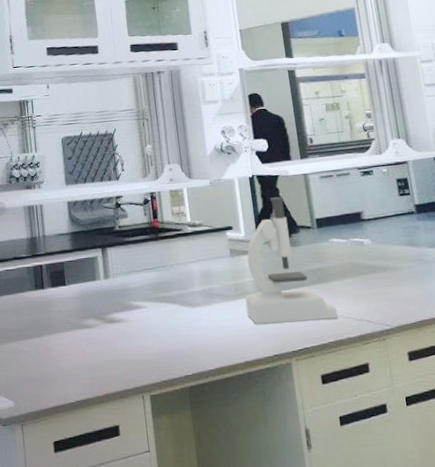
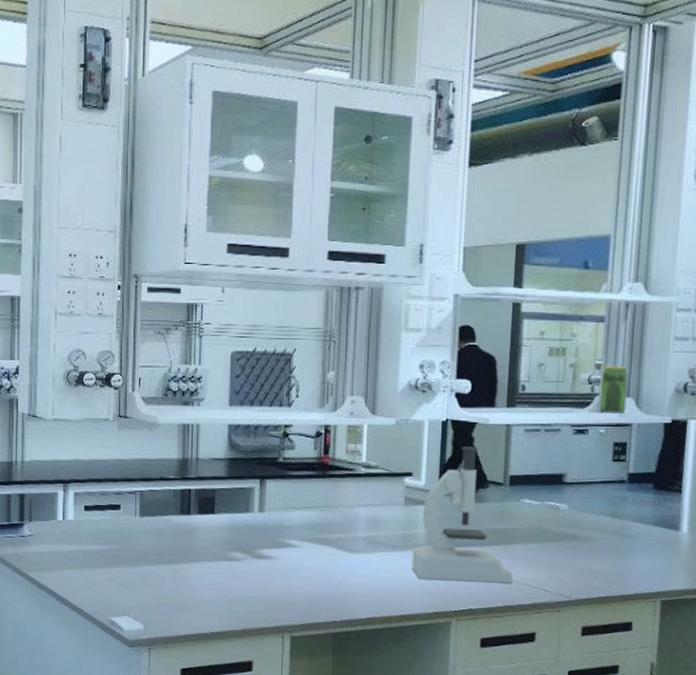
jar: none [372,113,400,154] -> present [600,366,628,413]

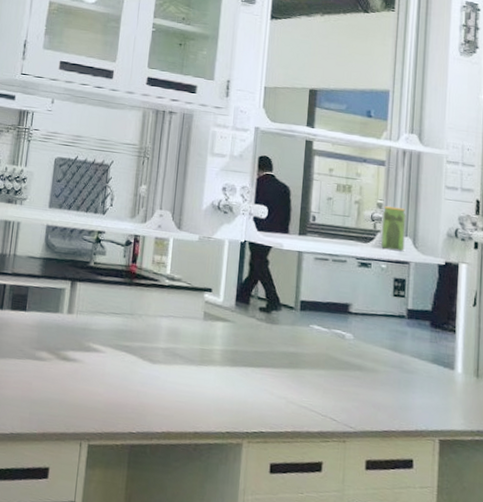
microscope: present [411,446,513,583] -> none [207,268,302,409]

